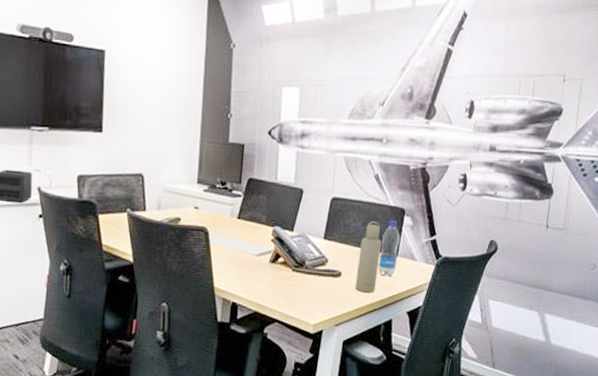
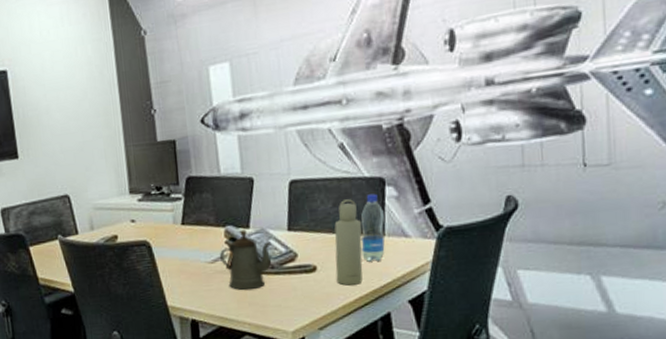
coffee pot: none [264,232,309,284] -> present [219,229,272,290]

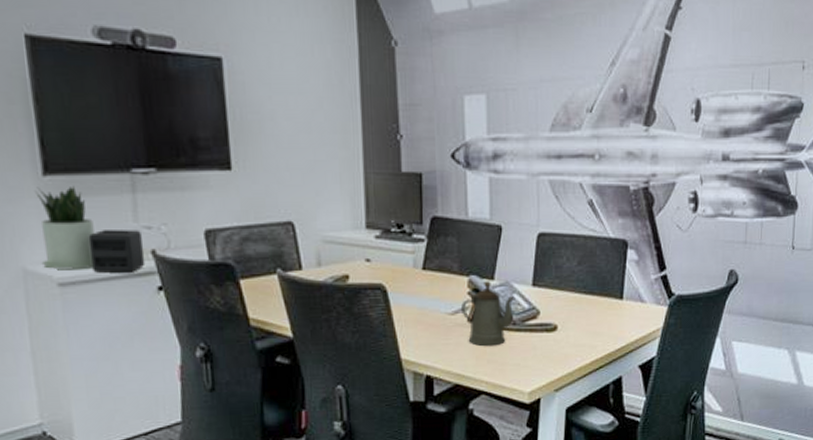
bottle: present [334,199,363,286] -> none [575,259,604,347]
bottle: present [360,193,385,262] -> none [601,255,624,325]

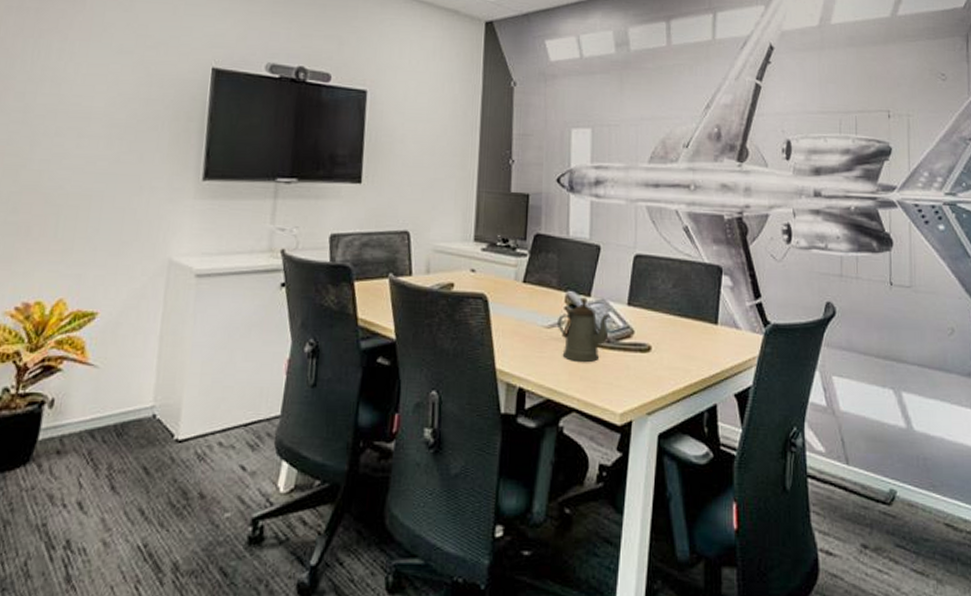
planter: present [35,185,94,271] -> none [185,190,237,264]
desk organizer: present [88,230,145,273] -> none [228,229,275,269]

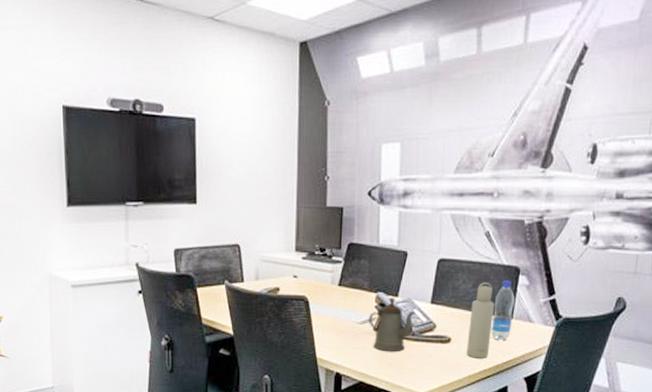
bottle: none [669,282,698,371] -> present [466,282,495,359]
bottle: none [695,280,718,350] -> present [491,280,515,341]

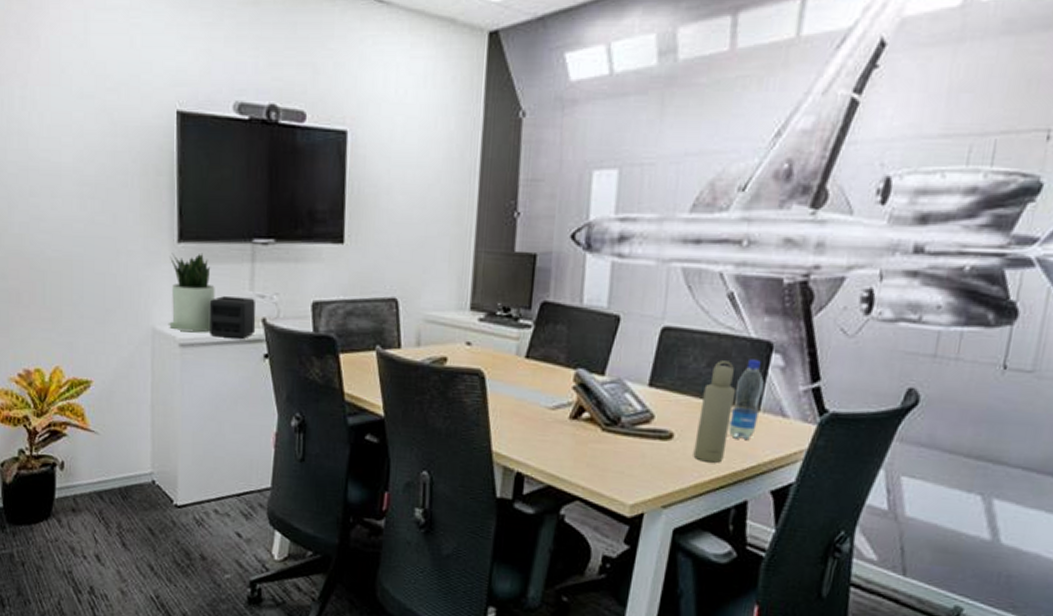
planter: none [61,214,98,276] -> present [168,252,215,333]
desk organizer: none [93,247,131,279] -> present [209,296,256,339]
coffee pot: present [368,297,415,351] -> none [562,376,627,448]

